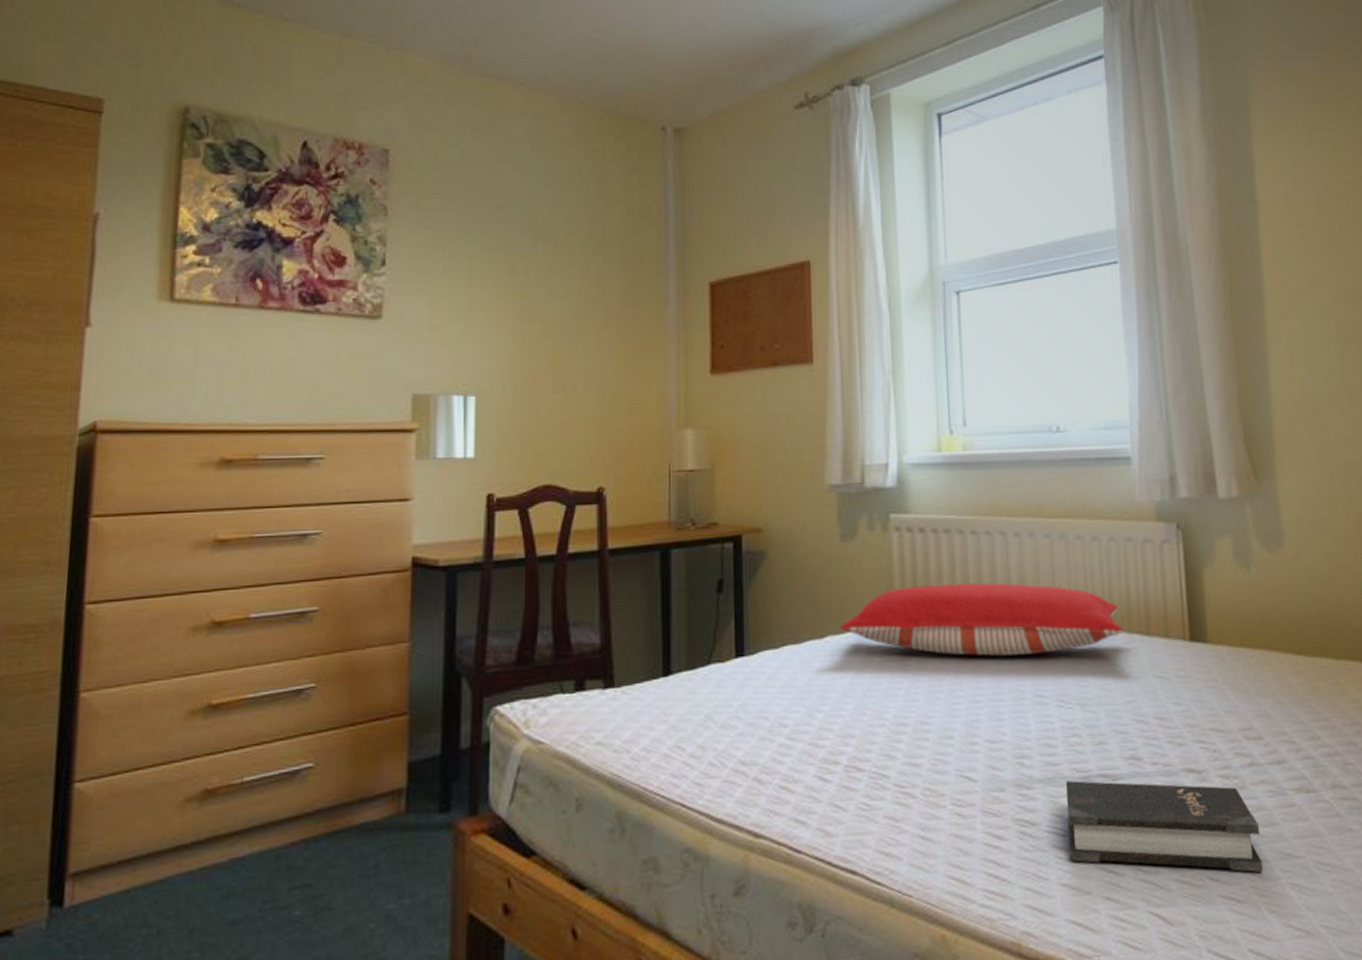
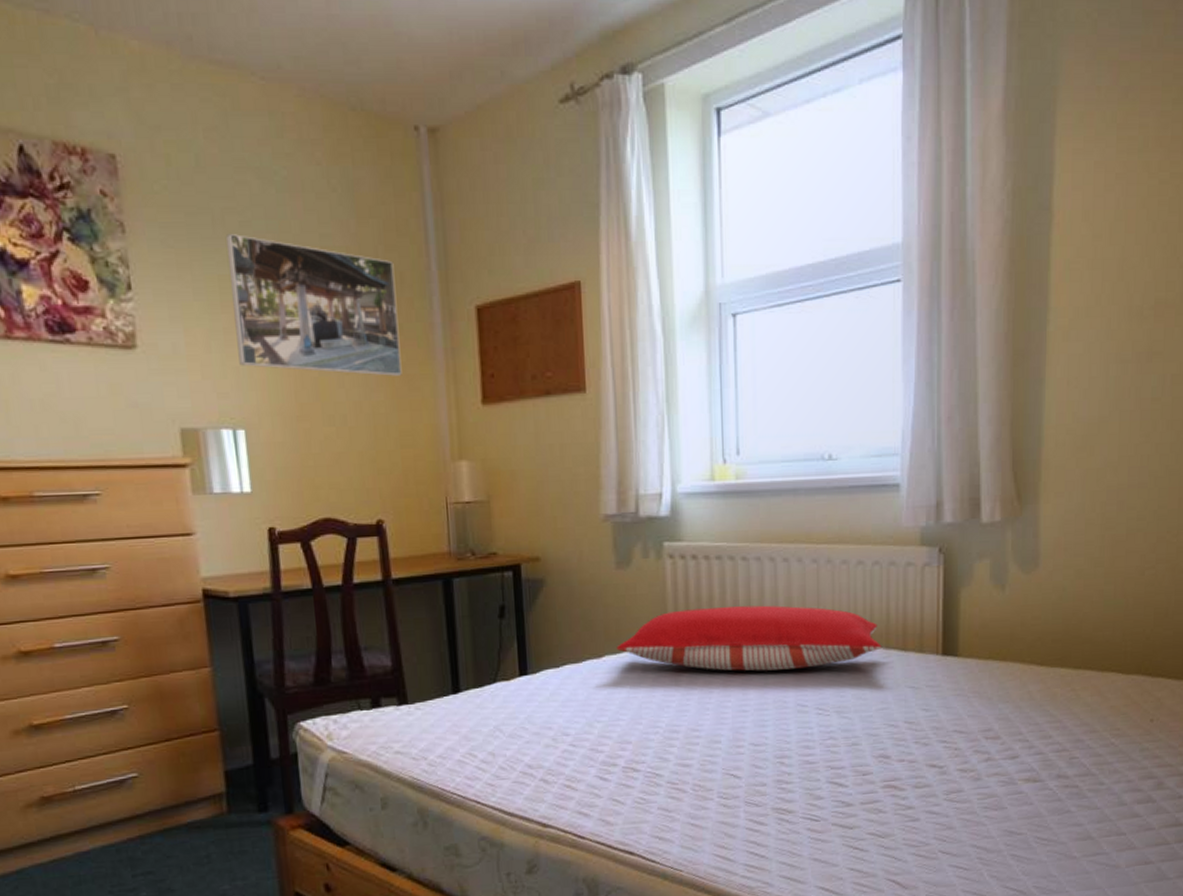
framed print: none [478,217,634,346] -> present [226,234,402,376]
hardback book: present [1065,780,1264,873] -> none [820,776,990,847]

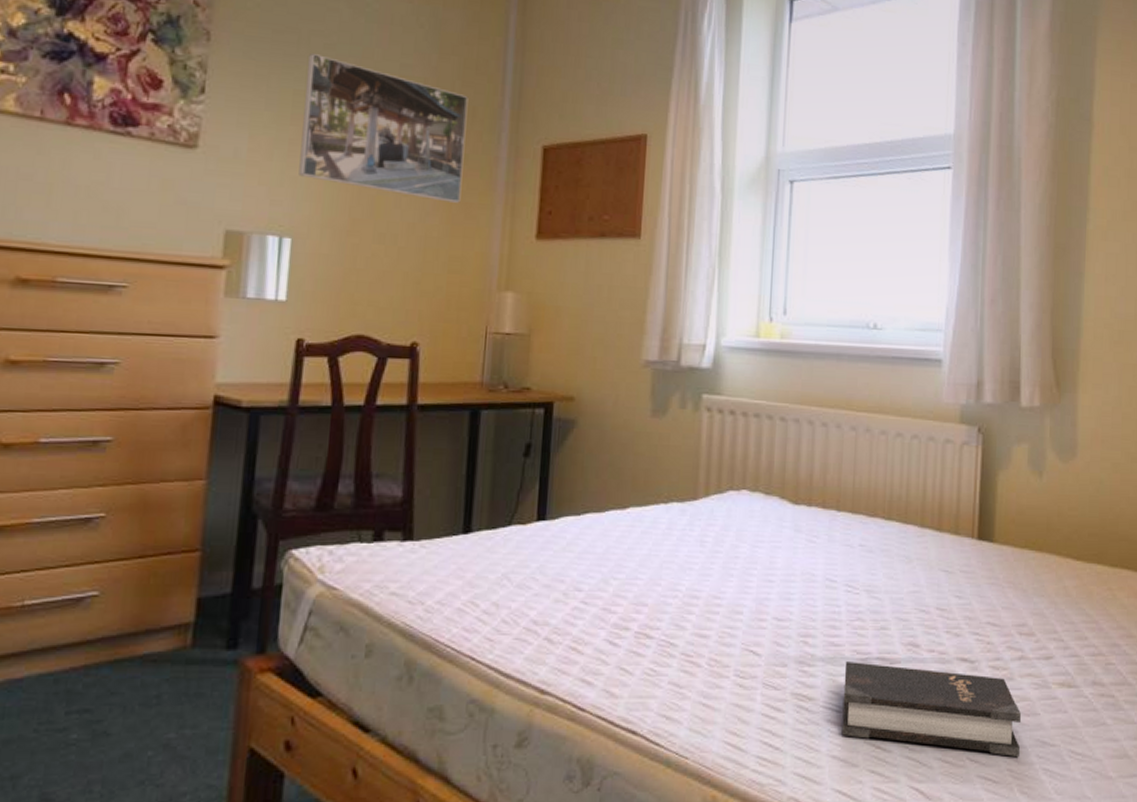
pillow: present [616,605,882,672] -> none [642,466,916,540]
hardback book: none [820,776,990,847] -> present [841,662,1022,757]

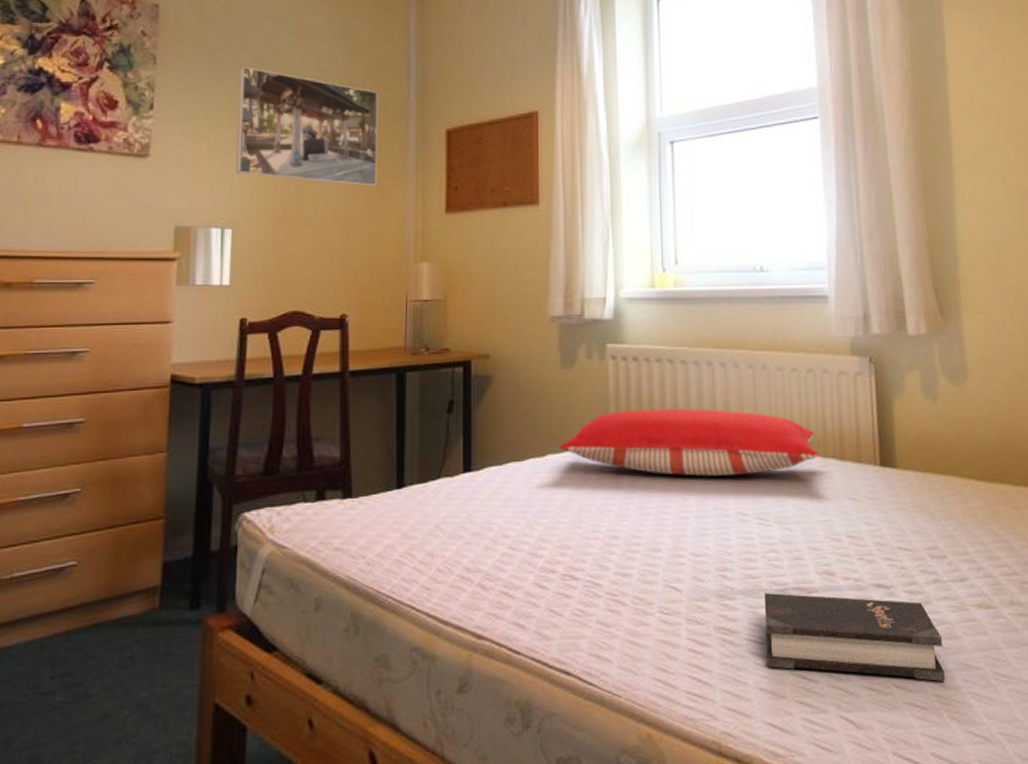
pillow: none [642,466,916,540] -> present [559,409,819,476]

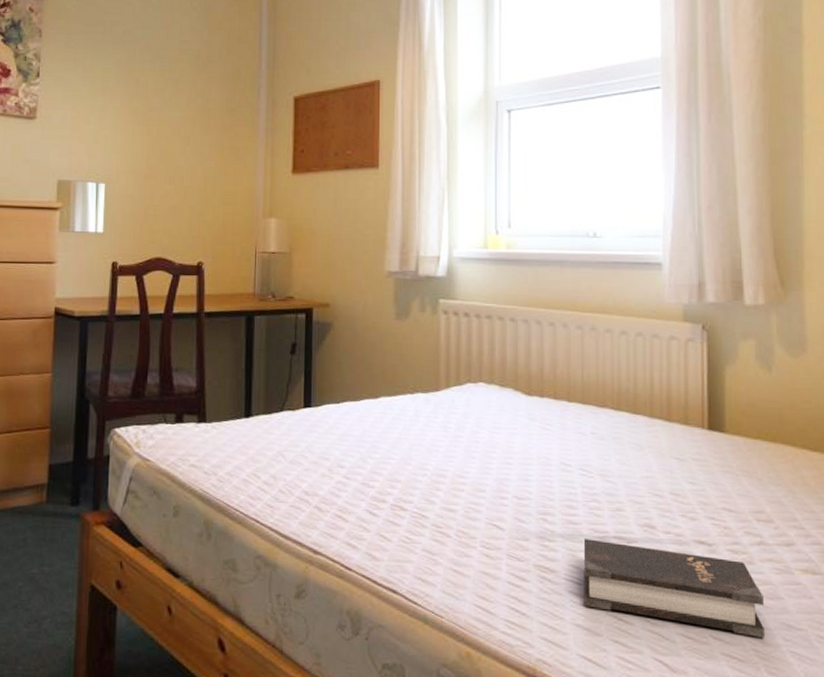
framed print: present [236,67,379,186] -> none [108,39,233,148]
pillow: present [559,409,819,476] -> none [392,361,646,428]

